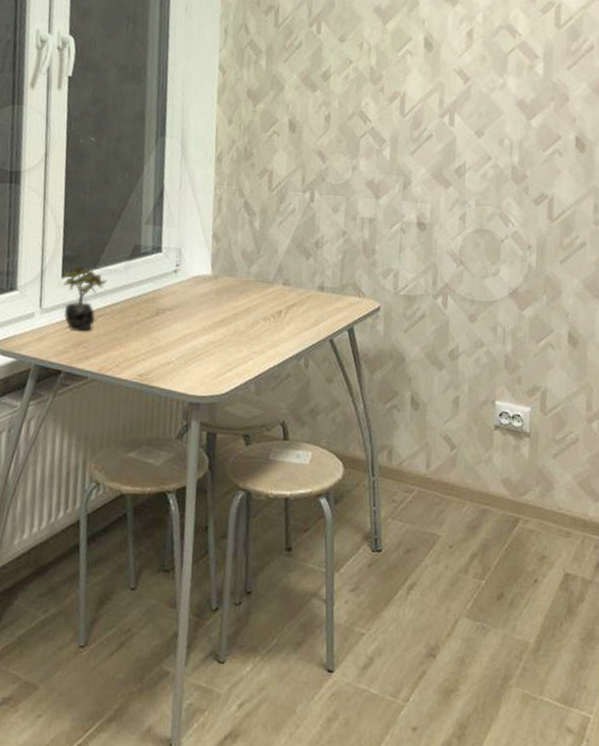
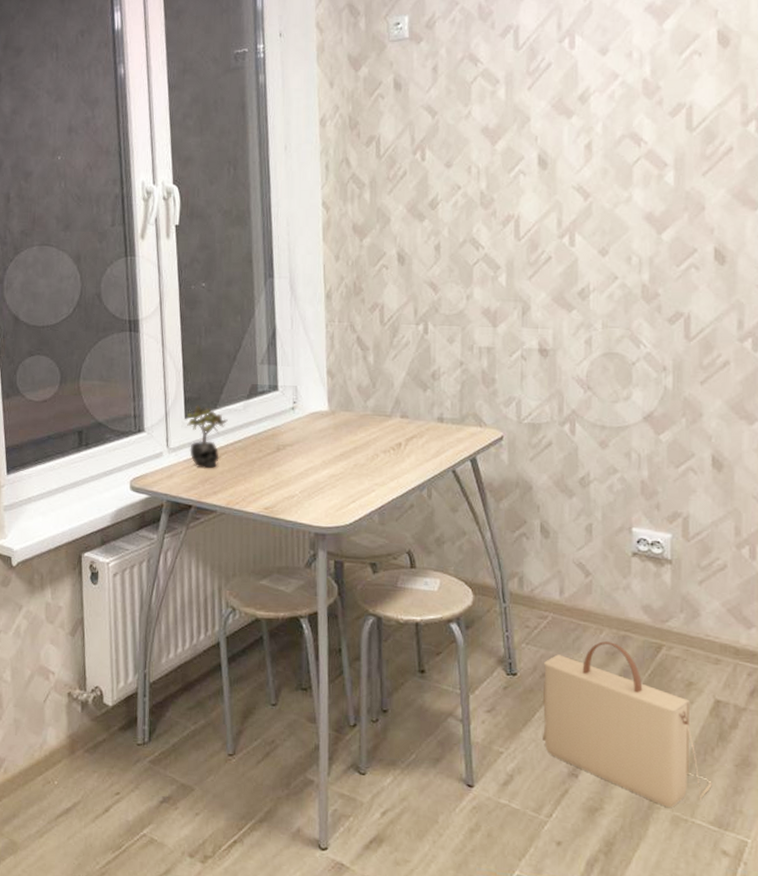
shopping bag: none [403,515,560,685] -> present [543,641,712,807]

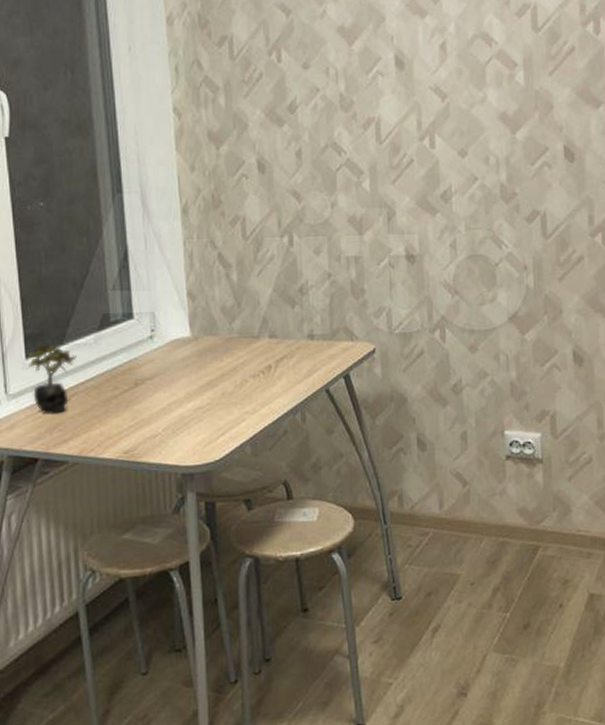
shopping bag: present [543,641,712,807] -> none [427,550,591,710]

